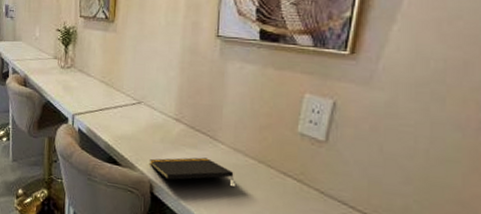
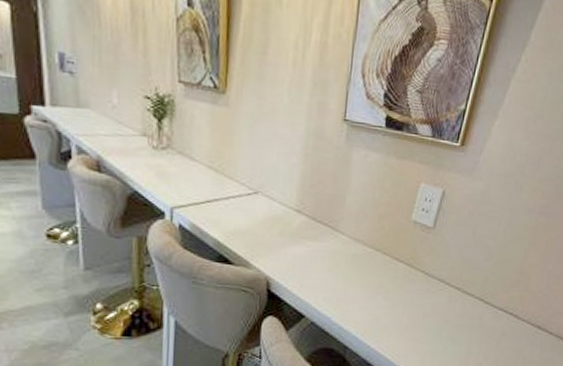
notepad: present [150,157,234,180] -> none [267,249,353,275]

